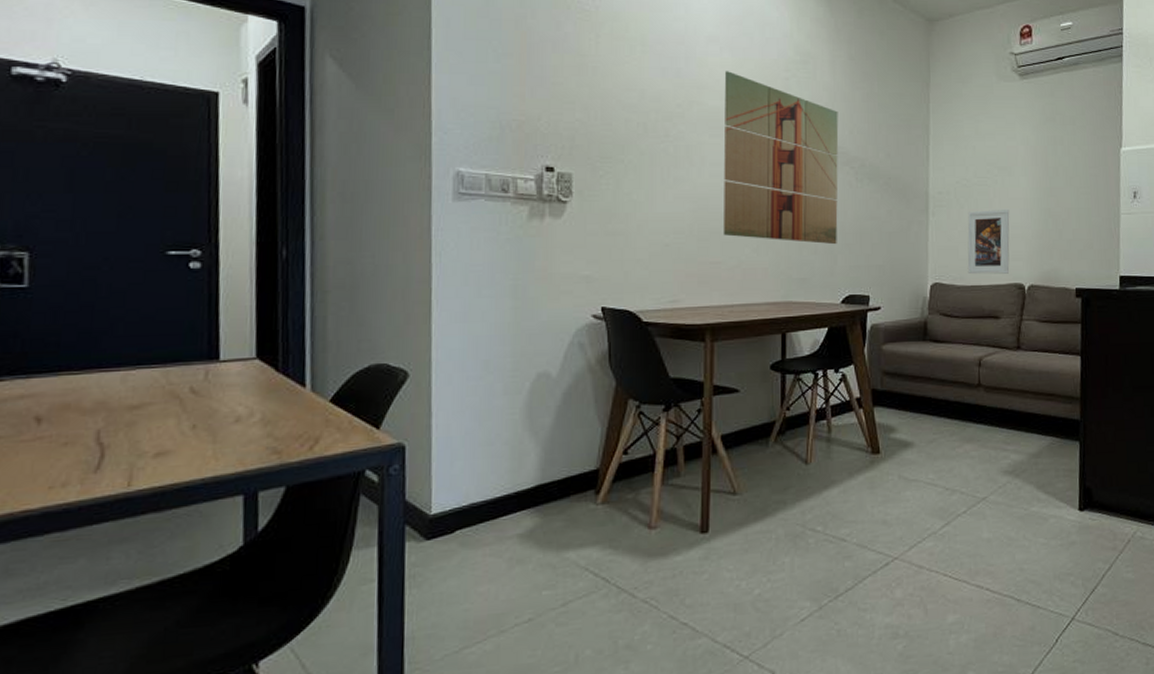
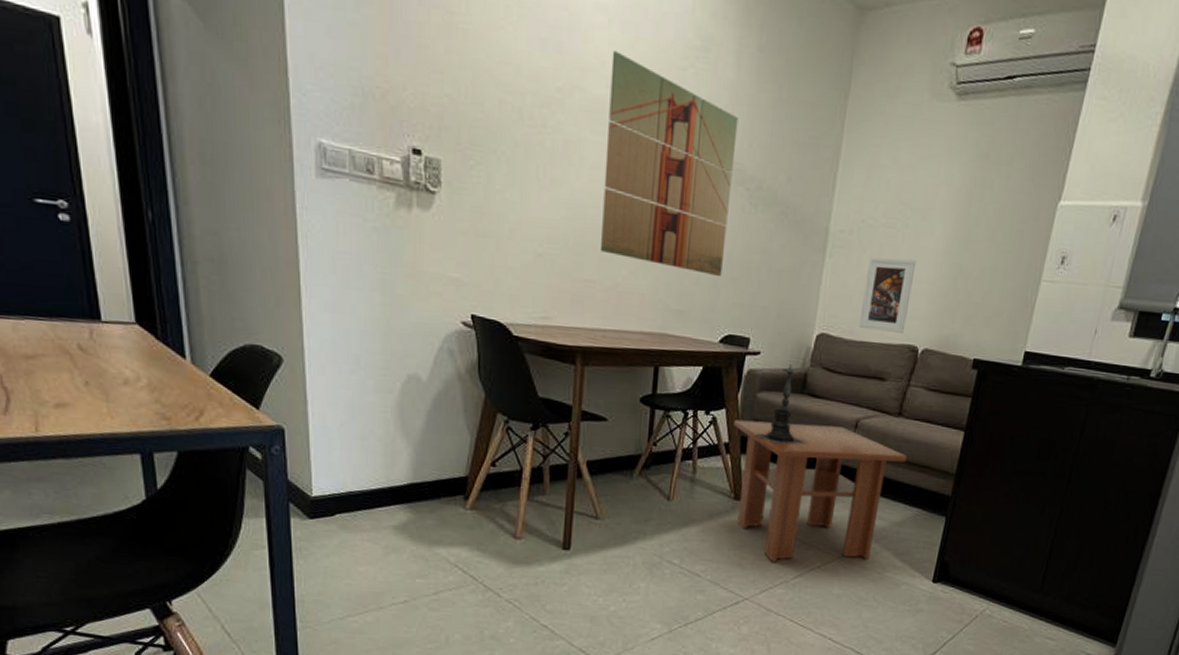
coffee table: none [863,367,1033,514] -> present [734,419,908,562]
candle holder: none [883,315,935,393] -> present [754,365,807,445]

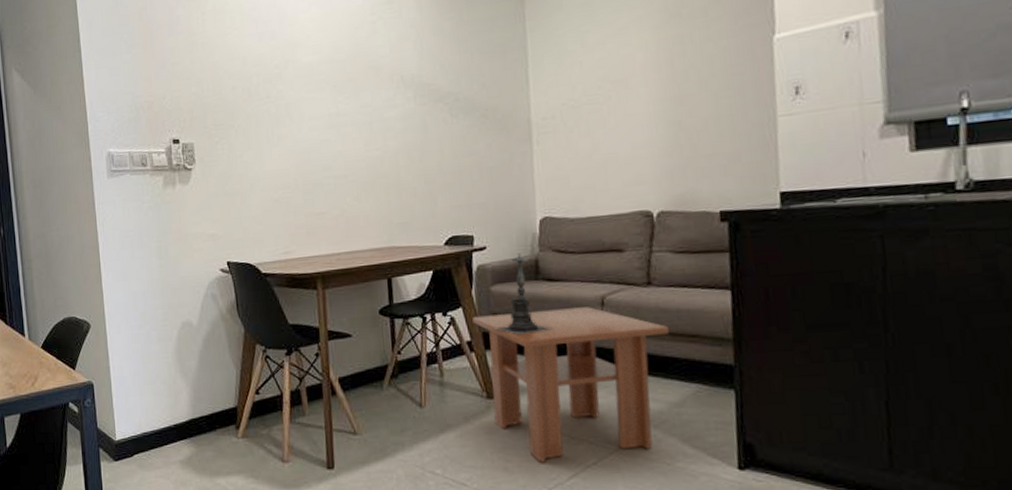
wall art: present [599,51,739,277] -> none [314,24,436,187]
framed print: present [858,257,917,333] -> none [578,128,633,205]

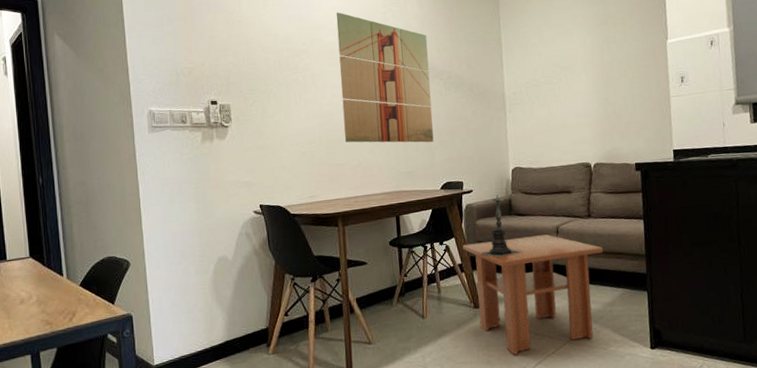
wall art: none [314,24,436,187] -> present [336,12,434,143]

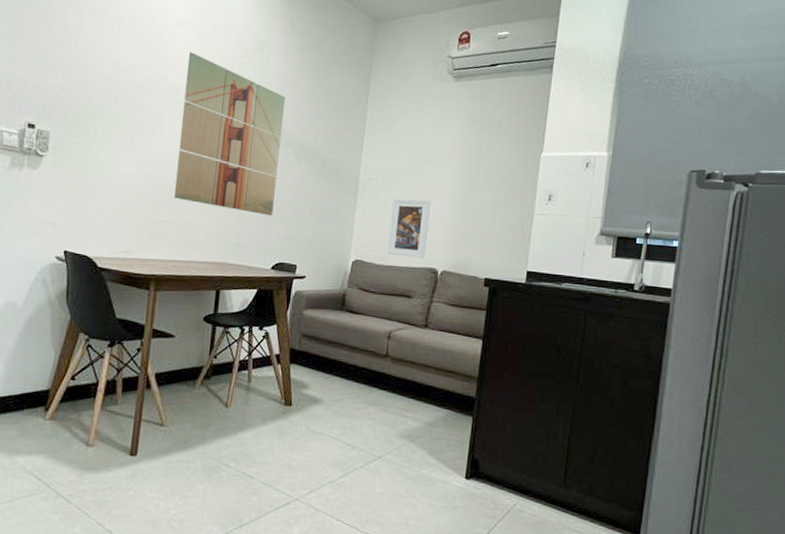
coffee table: present [463,234,604,355] -> none [284,334,435,463]
candle holder: present [479,195,522,258] -> none [301,286,347,355]
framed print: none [538,102,577,158] -> present [387,198,432,258]

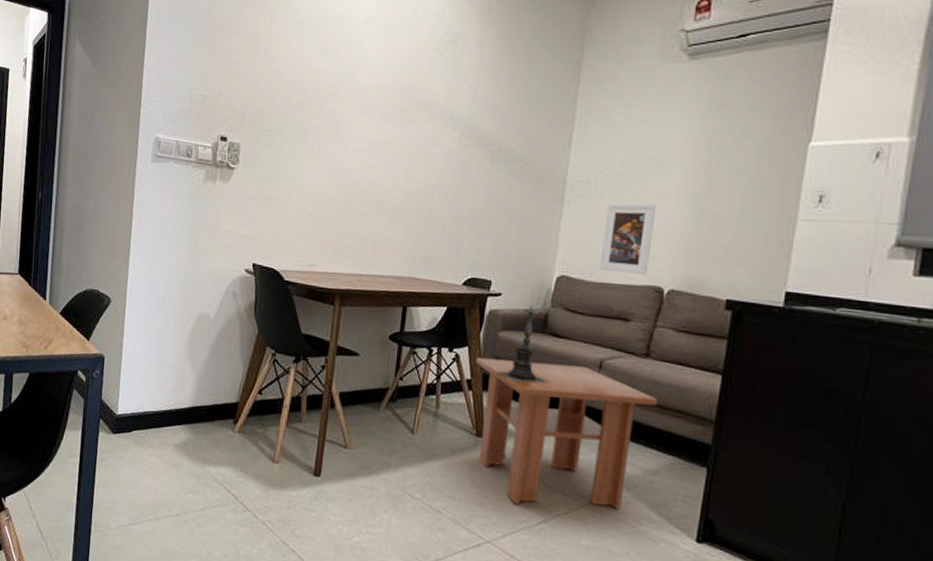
wall art: present [173,52,286,217] -> none [359,51,481,227]
coffee table: none [284,334,435,463] -> present [476,357,659,509]
candle holder: none [301,286,347,355] -> present [495,305,549,383]

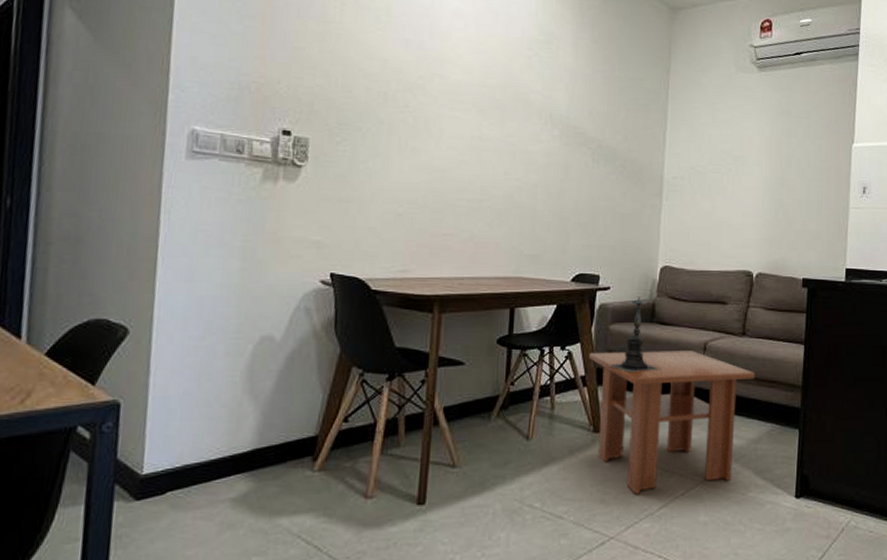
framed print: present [599,203,657,275] -> none [697,197,742,261]

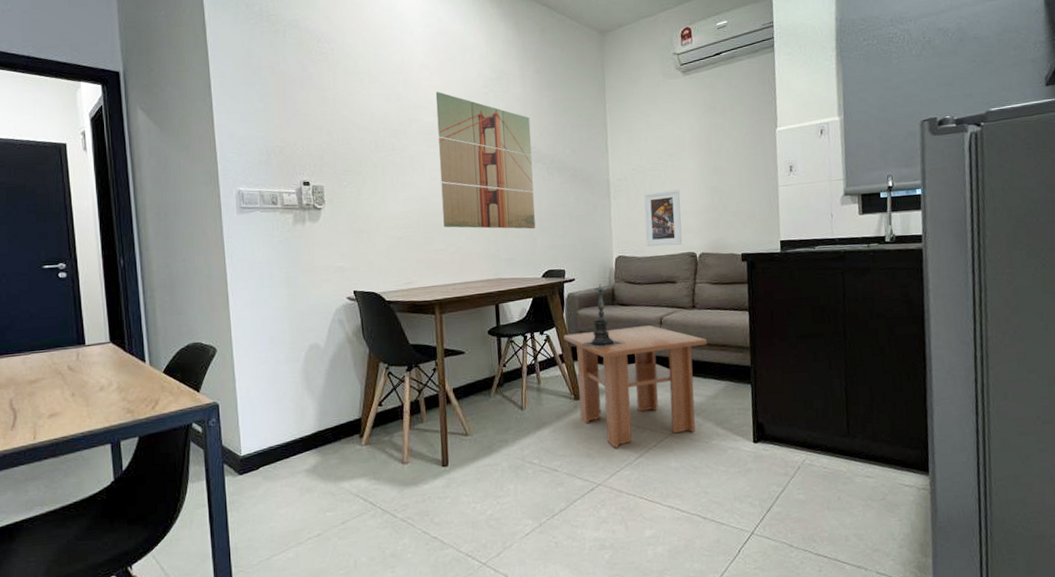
wall art: none [457,46,579,223] -> present [435,92,536,229]
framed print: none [697,197,742,261] -> present [644,190,683,247]

